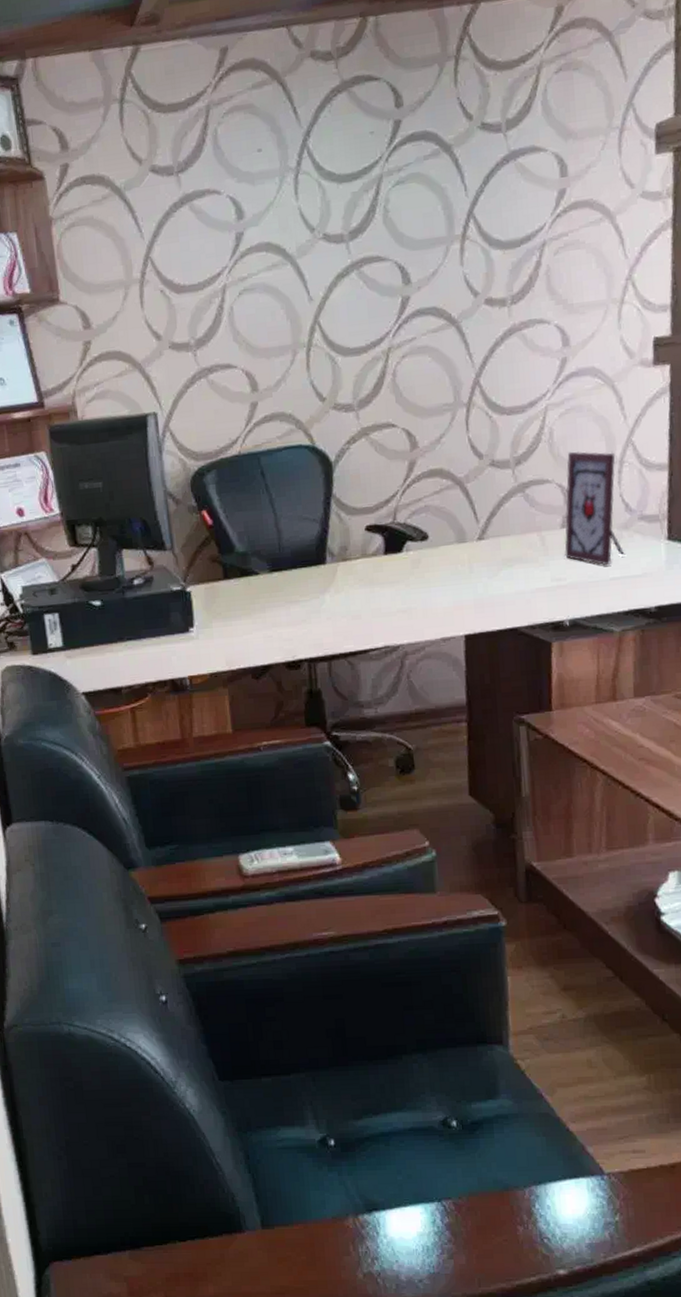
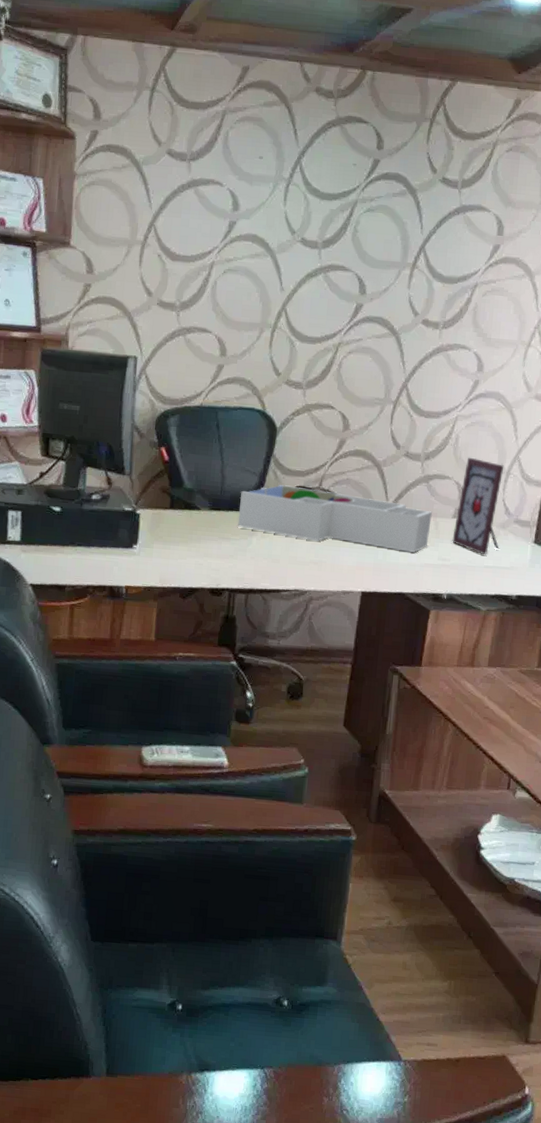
desk organizer: none [301,522,536,587] -> present [237,485,432,553]

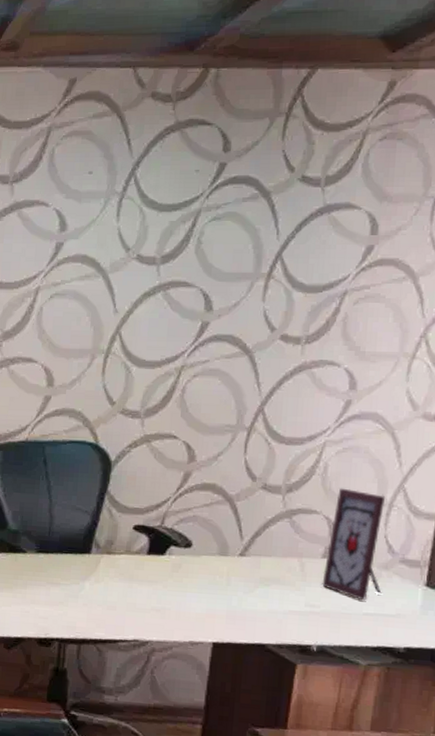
desk organizer: present [237,485,432,553] -> none [67,524,297,599]

